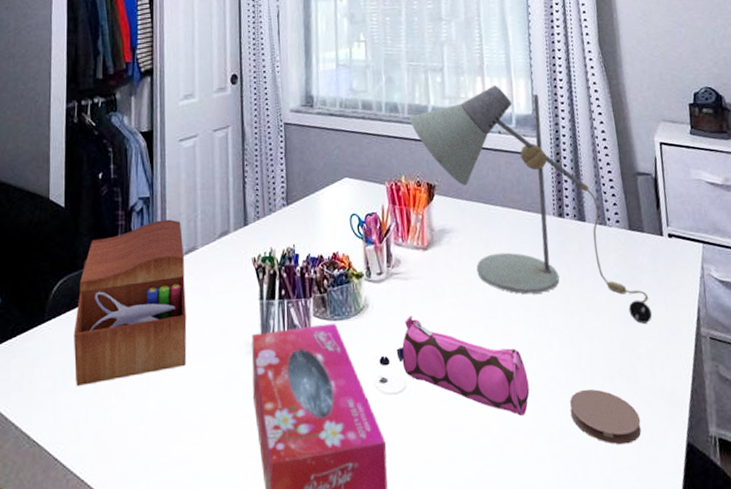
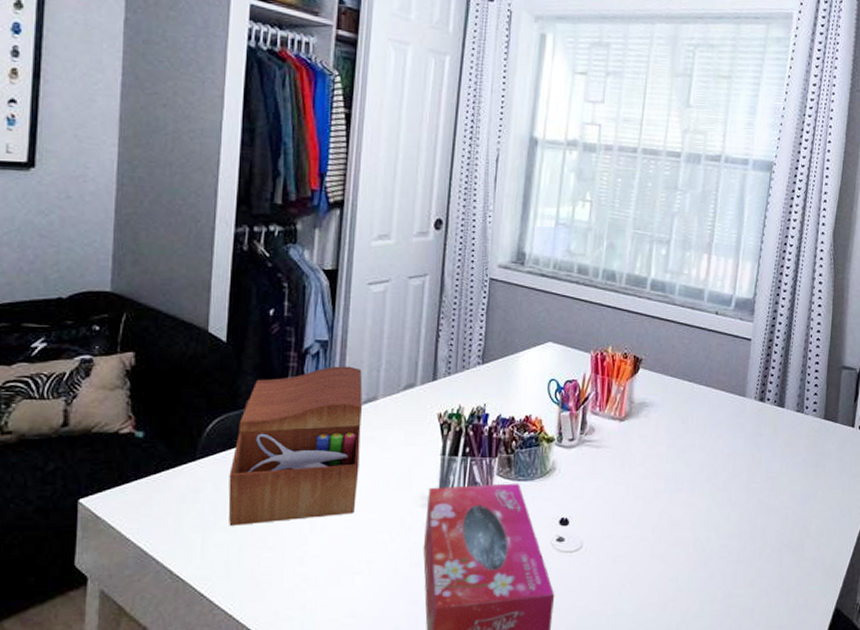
pencil case: present [396,315,530,416] -> none [577,481,702,578]
desk lamp: present [409,85,653,324] -> none [626,264,829,505]
coaster: present [570,388,641,445] -> none [735,558,799,607]

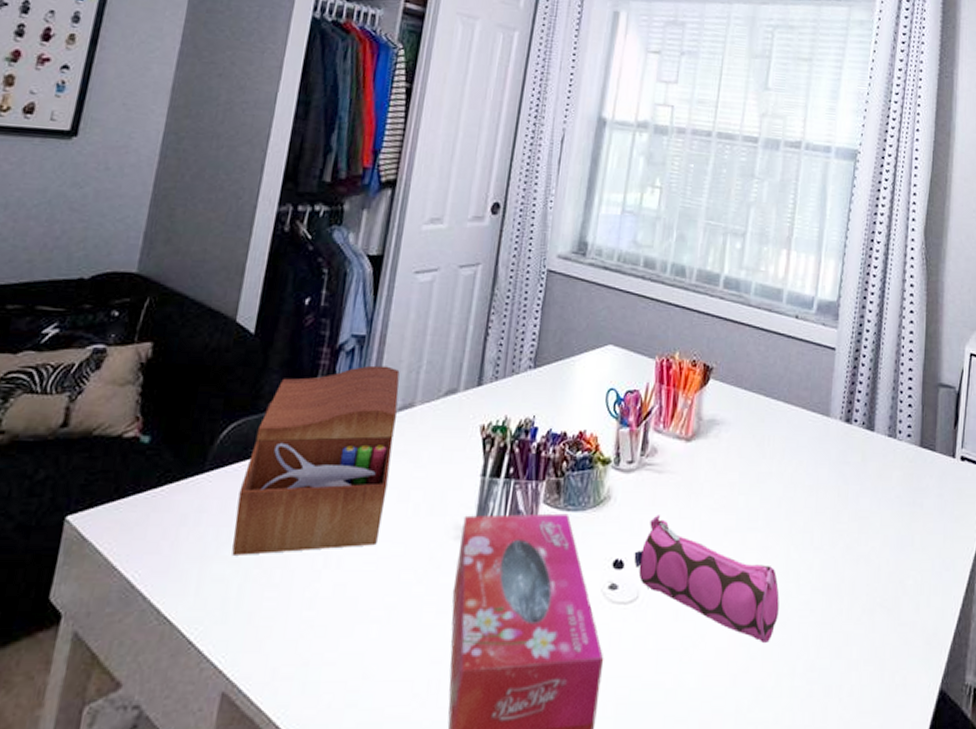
pencil case: none [577,481,702,578] -> present [634,515,780,642]

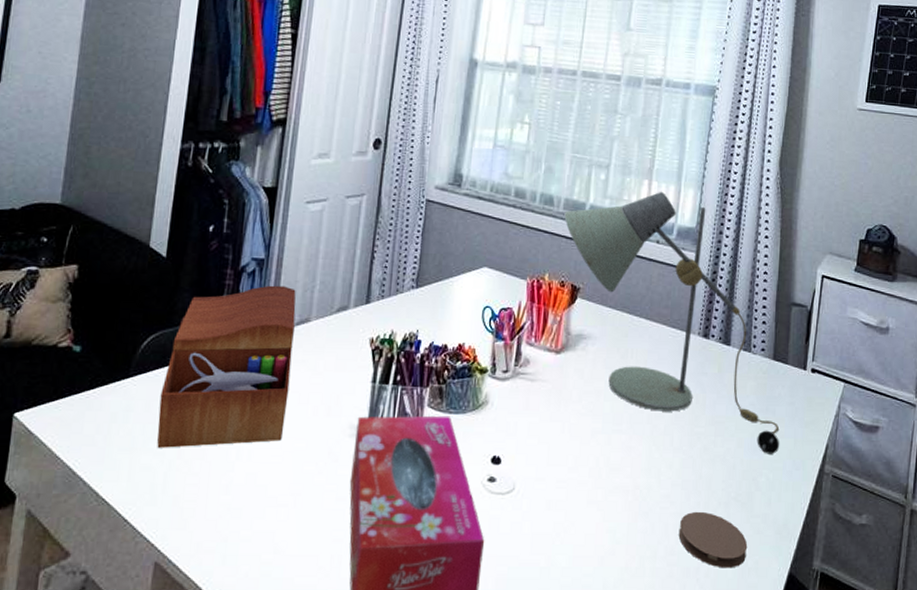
pencil case: present [634,515,780,642] -> none [510,418,642,530]
desk lamp: none [696,261,929,553] -> present [564,191,780,454]
coaster: none [819,619,895,686] -> present [678,511,748,568]

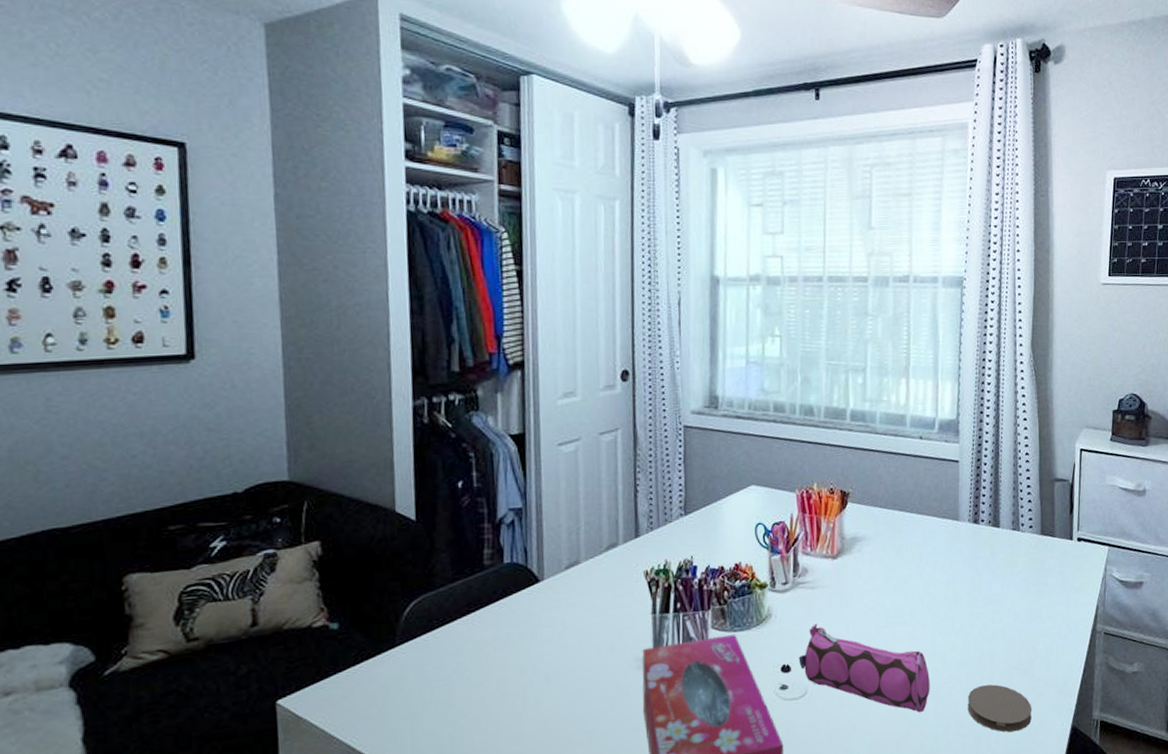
sewing box: present [157,285,296,448] -> none [432,531,568,711]
pencil case: none [510,418,642,530] -> present [798,623,930,712]
desk lamp: present [564,191,780,454] -> none [826,387,1054,623]

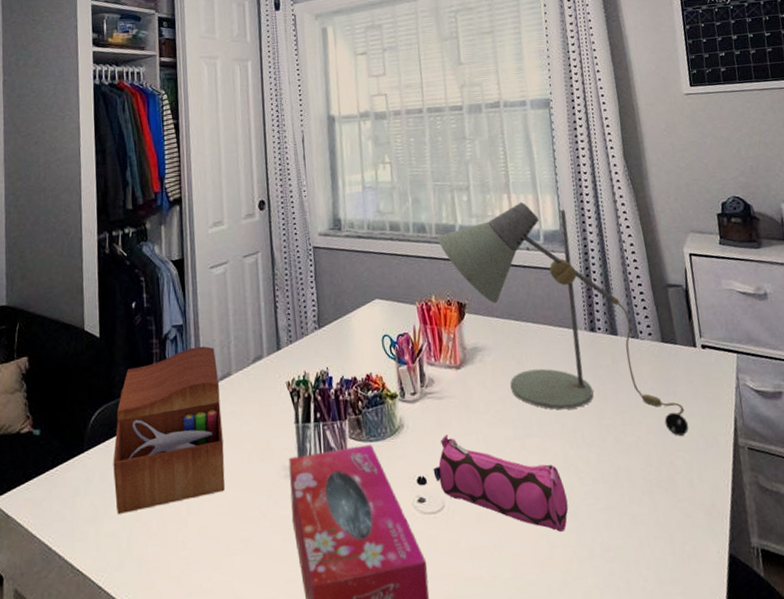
sewing box: none [432,531,568,711] -> present [113,346,225,514]
desk lamp: none [826,387,1054,623] -> present [437,201,689,436]
coaster: present [967,684,1032,733] -> none [609,503,683,559]

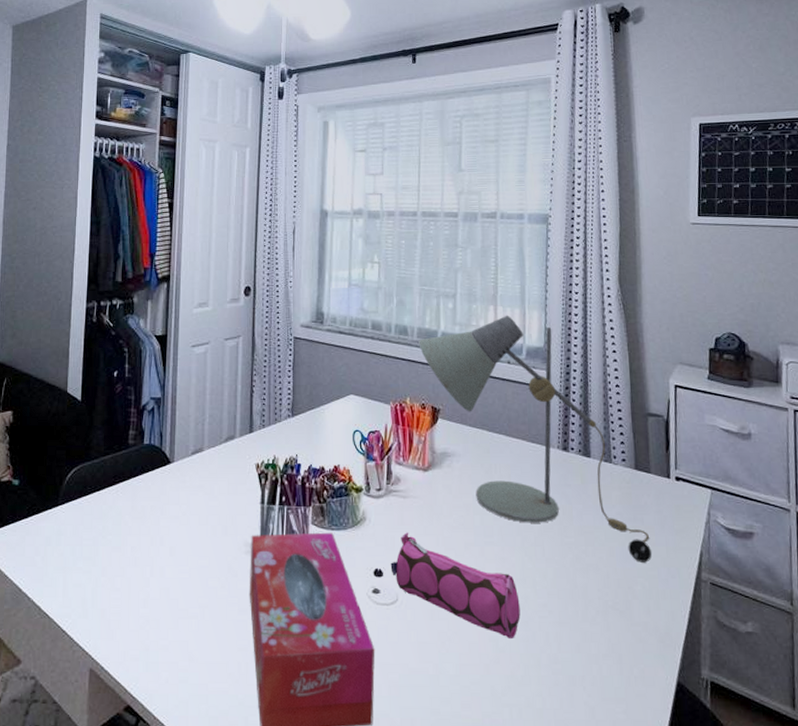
sewing box: present [113,346,225,514] -> none [84,420,190,567]

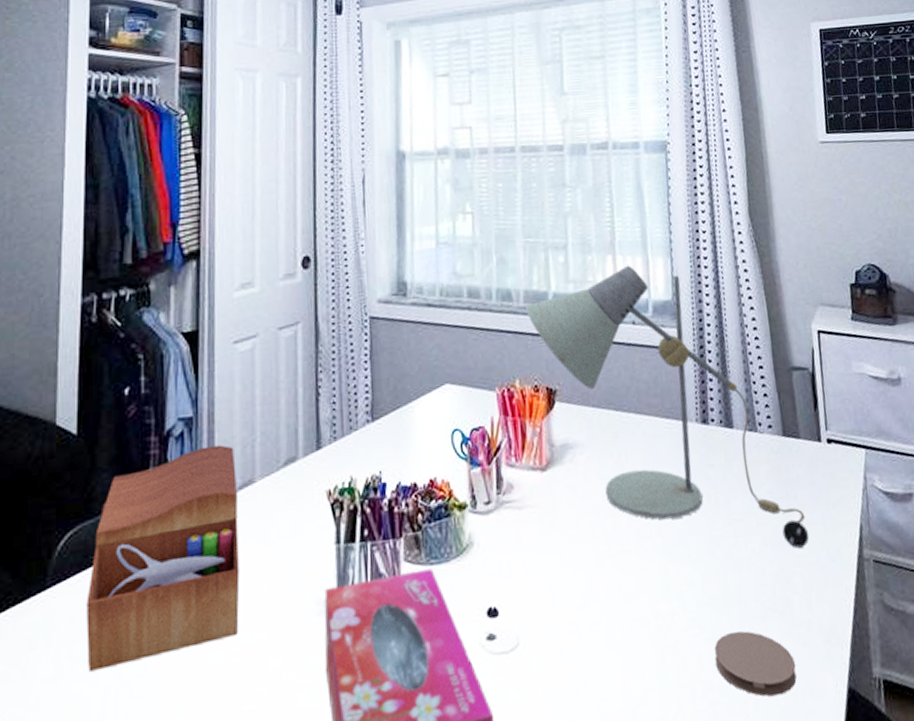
sewing box: none [84,420,190,567] -> present [86,444,240,672]
pencil case: present [390,532,521,638] -> none [507,553,668,670]
coaster: none [560,620,632,677] -> present [714,630,797,697]

